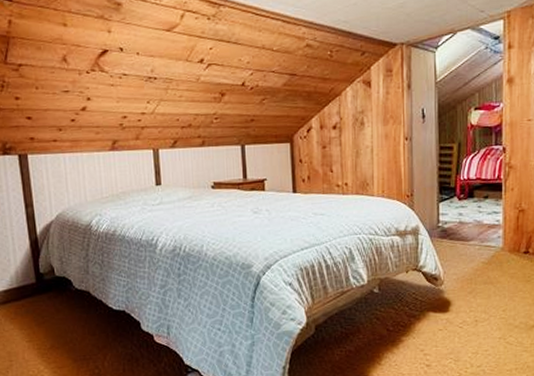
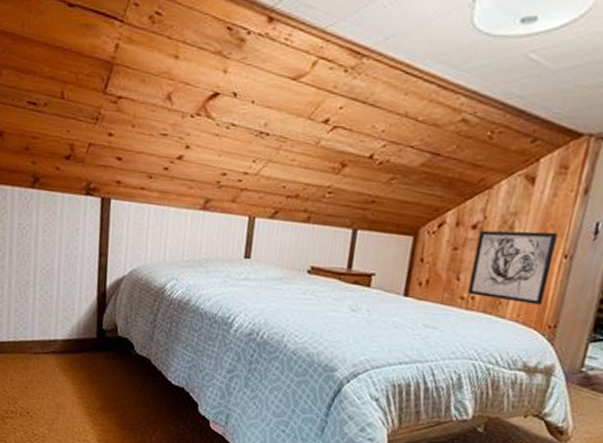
wall art: none [340,121,399,182] -> present [467,230,558,305]

